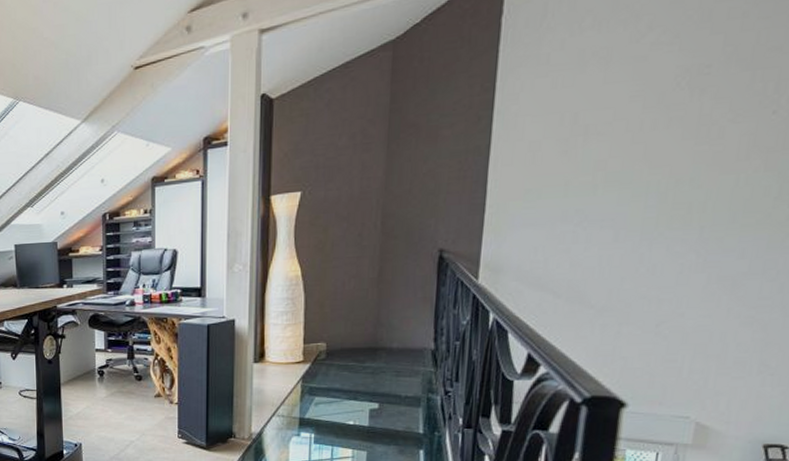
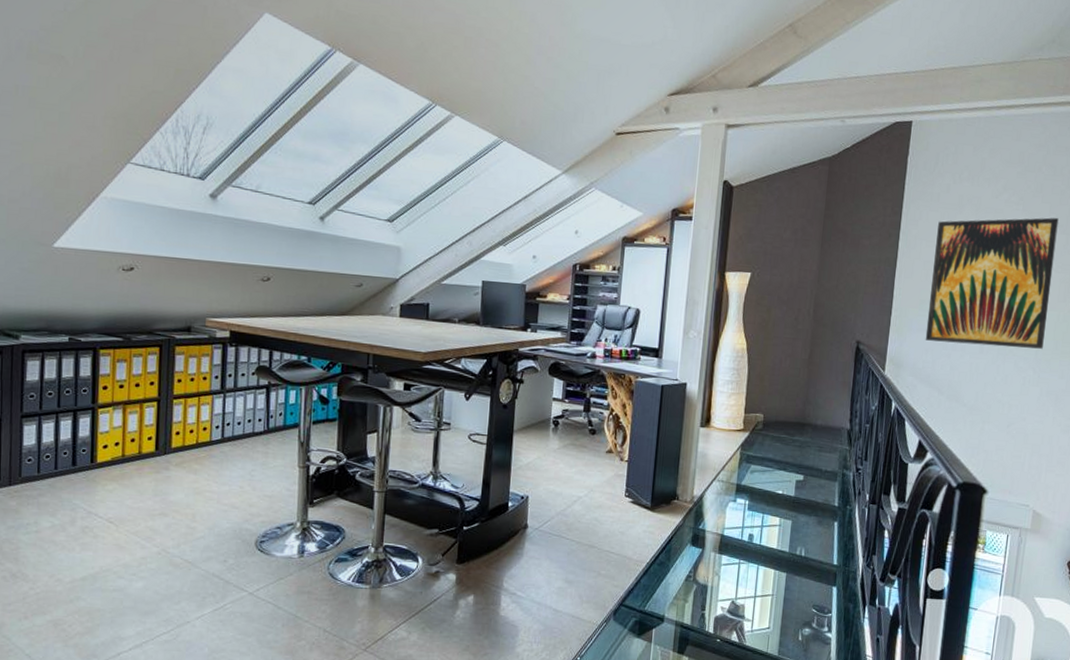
wall art: none [533,49,739,237] -> present [925,217,1059,349]

